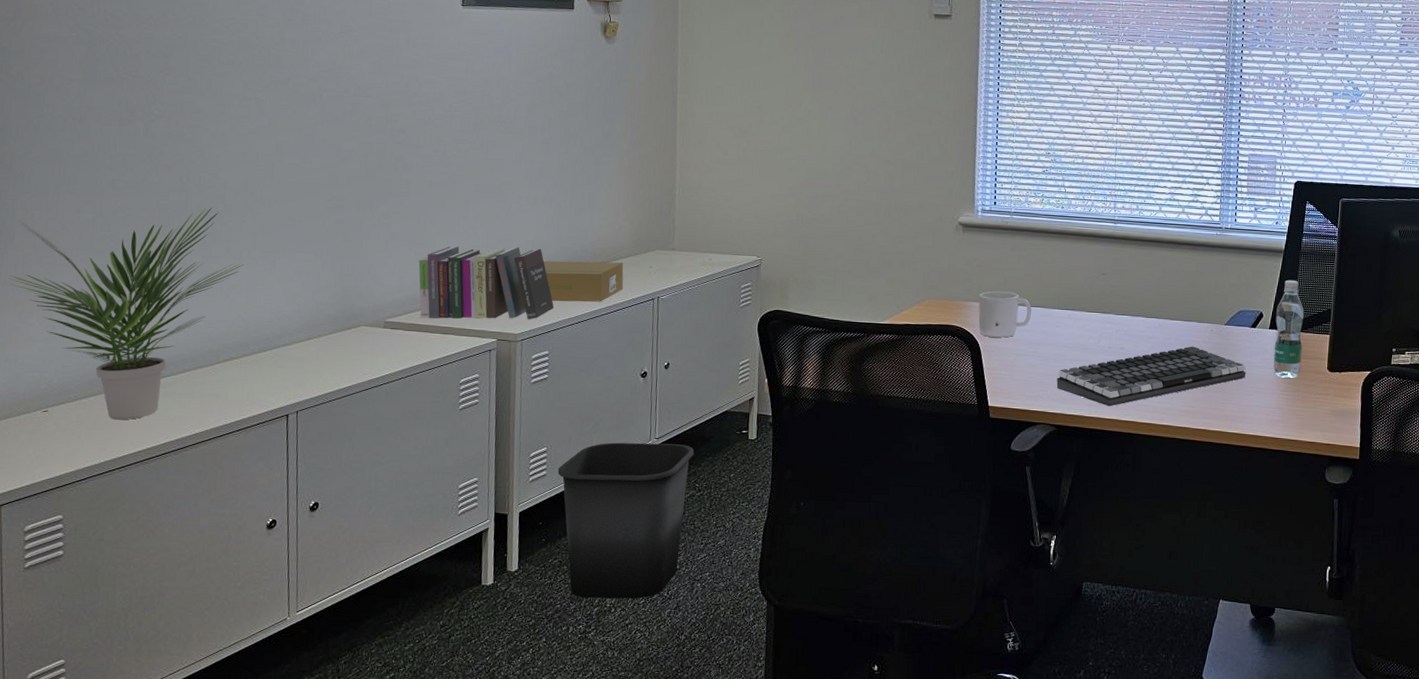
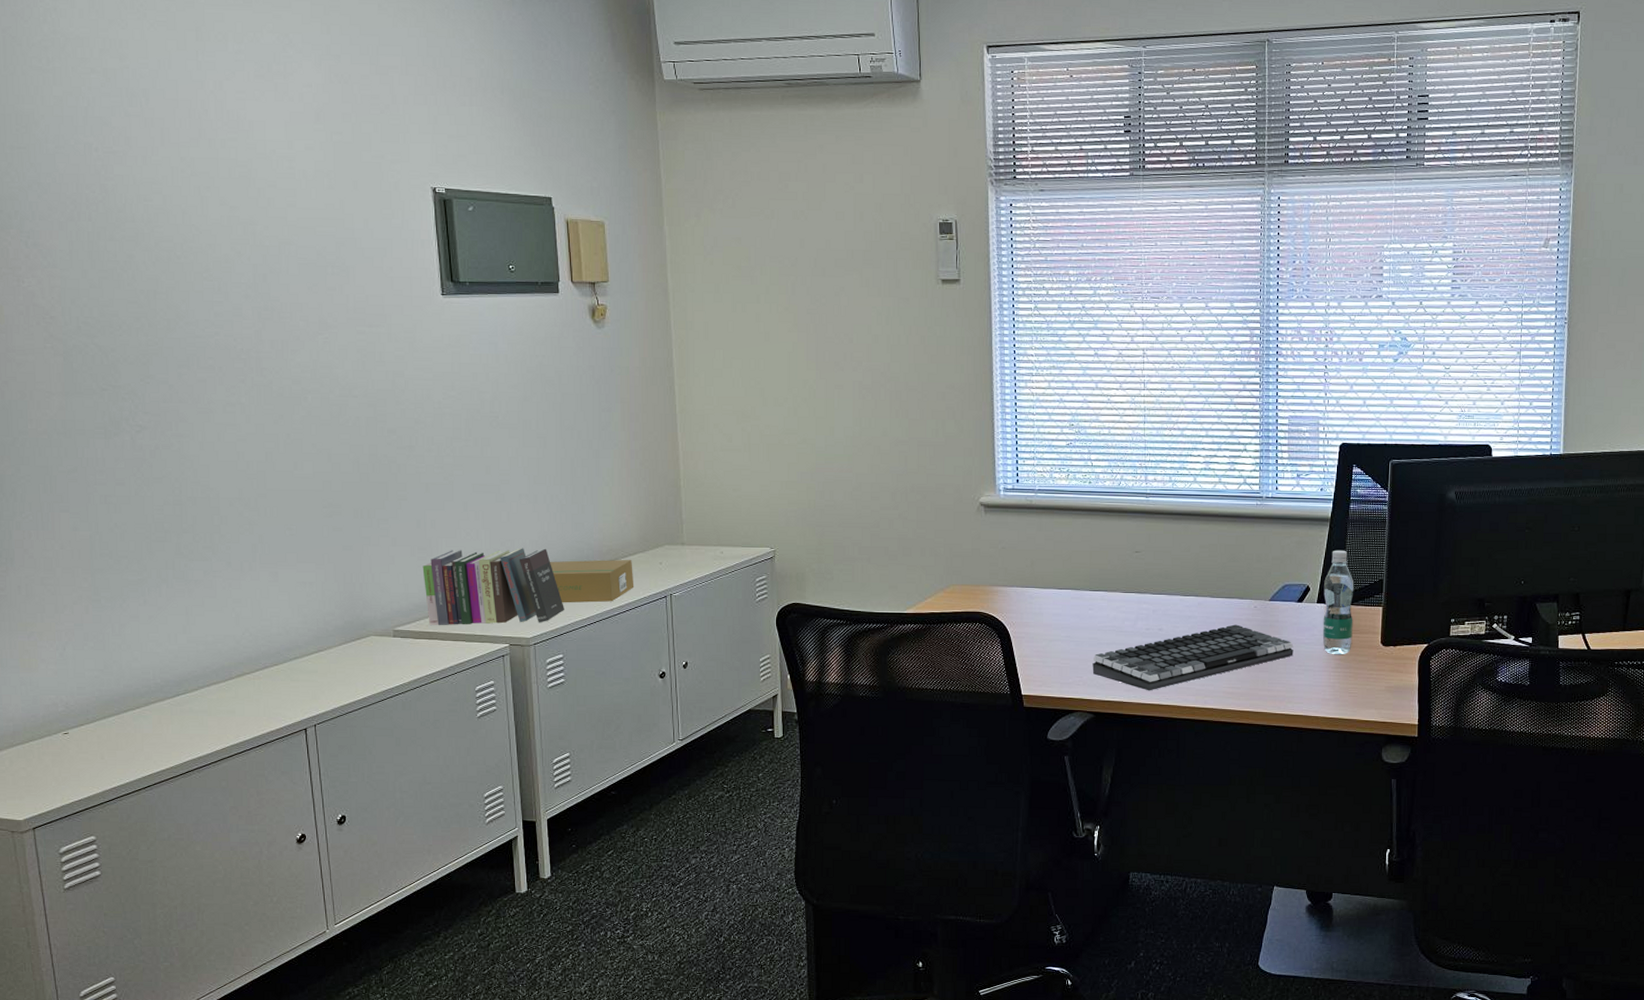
potted plant: present [10,208,244,420] -> none [15,520,247,740]
waste bin: present [557,442,695,599] -> none [582,745,720,903]
mug: present [978,291,1032,338] -> none [1005,574,1063,623]

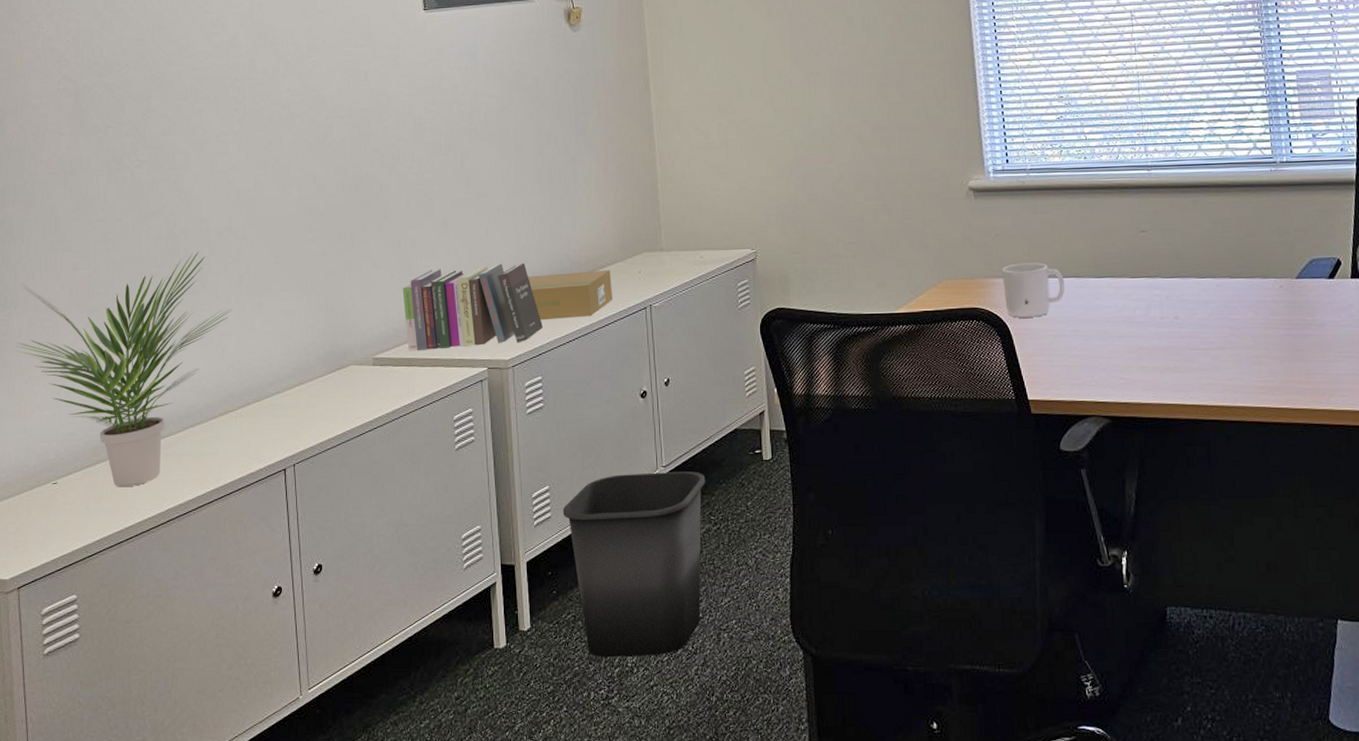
potted plant: none [15,520,247,740] -> present [16,252,233,488]
waste bin: none [582,745,720,903] -> present [562,471,706,657]
mug: none [1005,574,1063,623] -> present [1001,262,1066,318]
computer keyboard: present [1092,624,1294,691] -> none [1104,307,1331,389]

